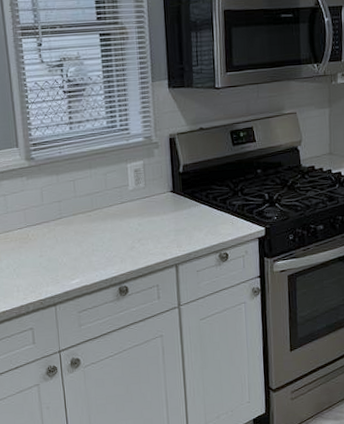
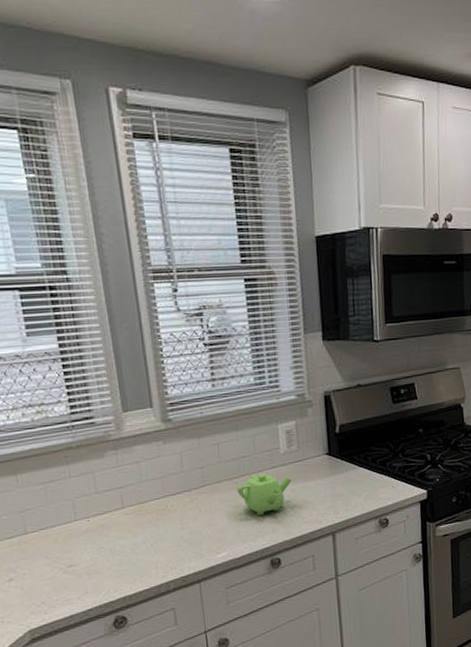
teapot: none [89,208,139,246] -> present [236,473,292,516]

